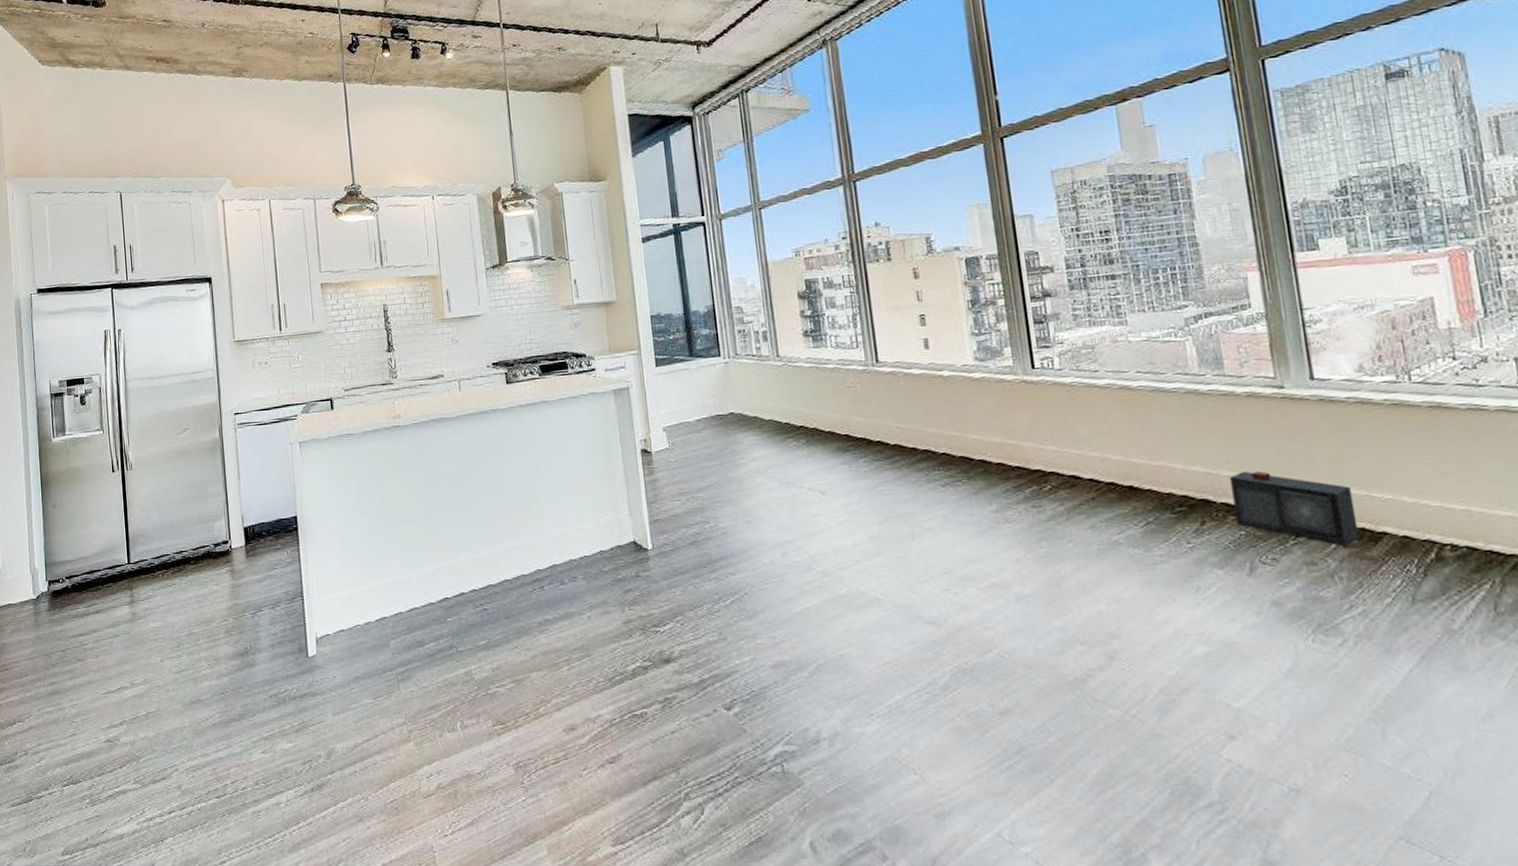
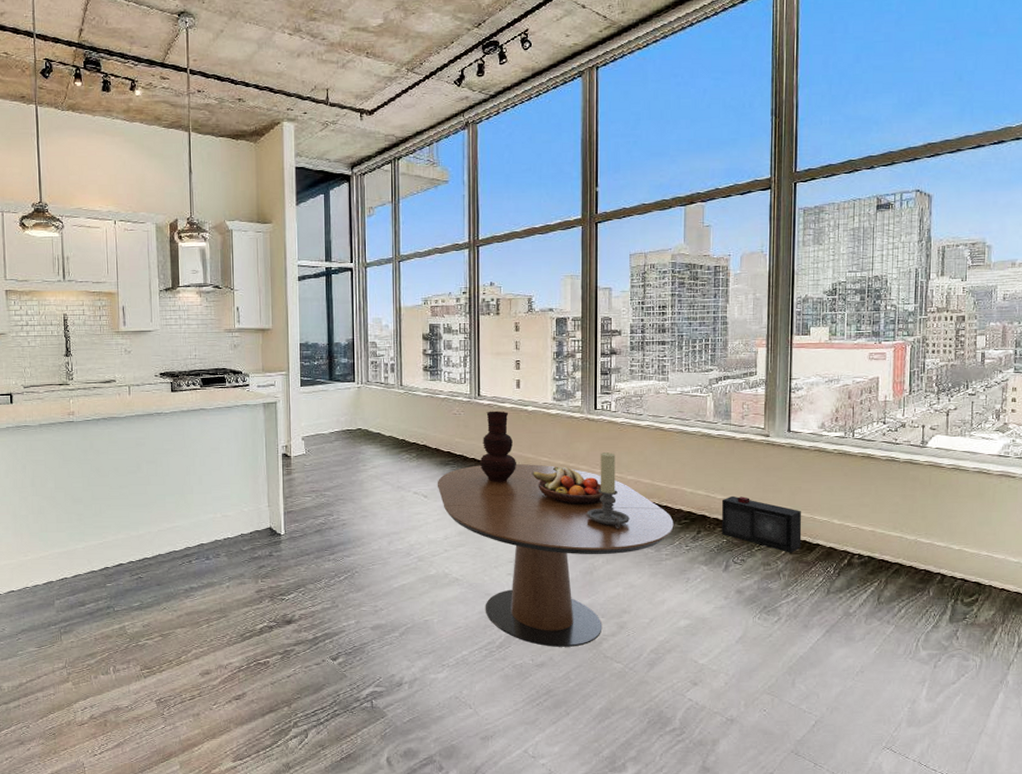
dining table: none [836,444,1166,688] -> present [437,463,674,647]
vase: none [887,379,937,471] -> present [479,411,516,483]
fruit bowl: none [958,445,1060,494] -> present [532,466,603,504]
candle holder: none [1040,423,1101,524] -> present [587,452,630,529]

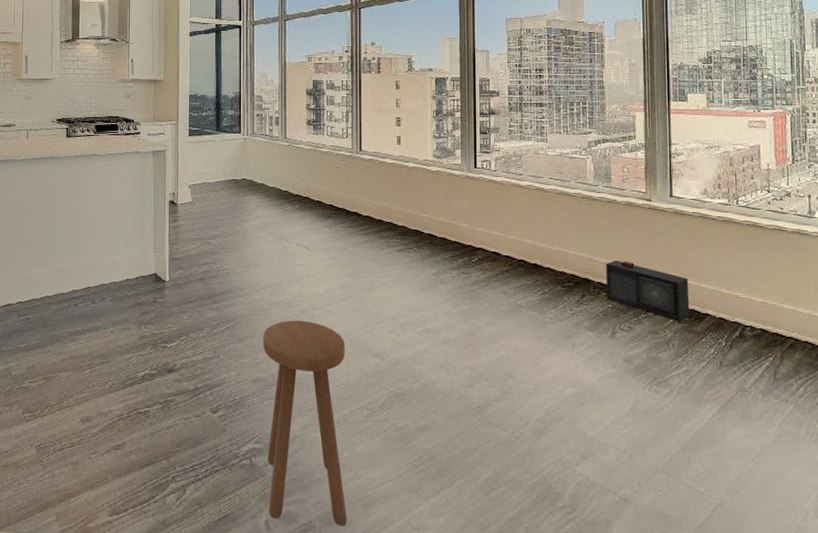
stool: none [381,567,466,759] -> present [263,320,347,527]
dining table: present [437,463,674,647] -> none [319,219,557,411]
vase: present [479,411,516,483] -> none [361,166,397,238]
fruit bowl: present [532,466,603,504] -> none [413,223,485,263]
candle holder: present [587,452,630,529] -> none [468,211,512,290]

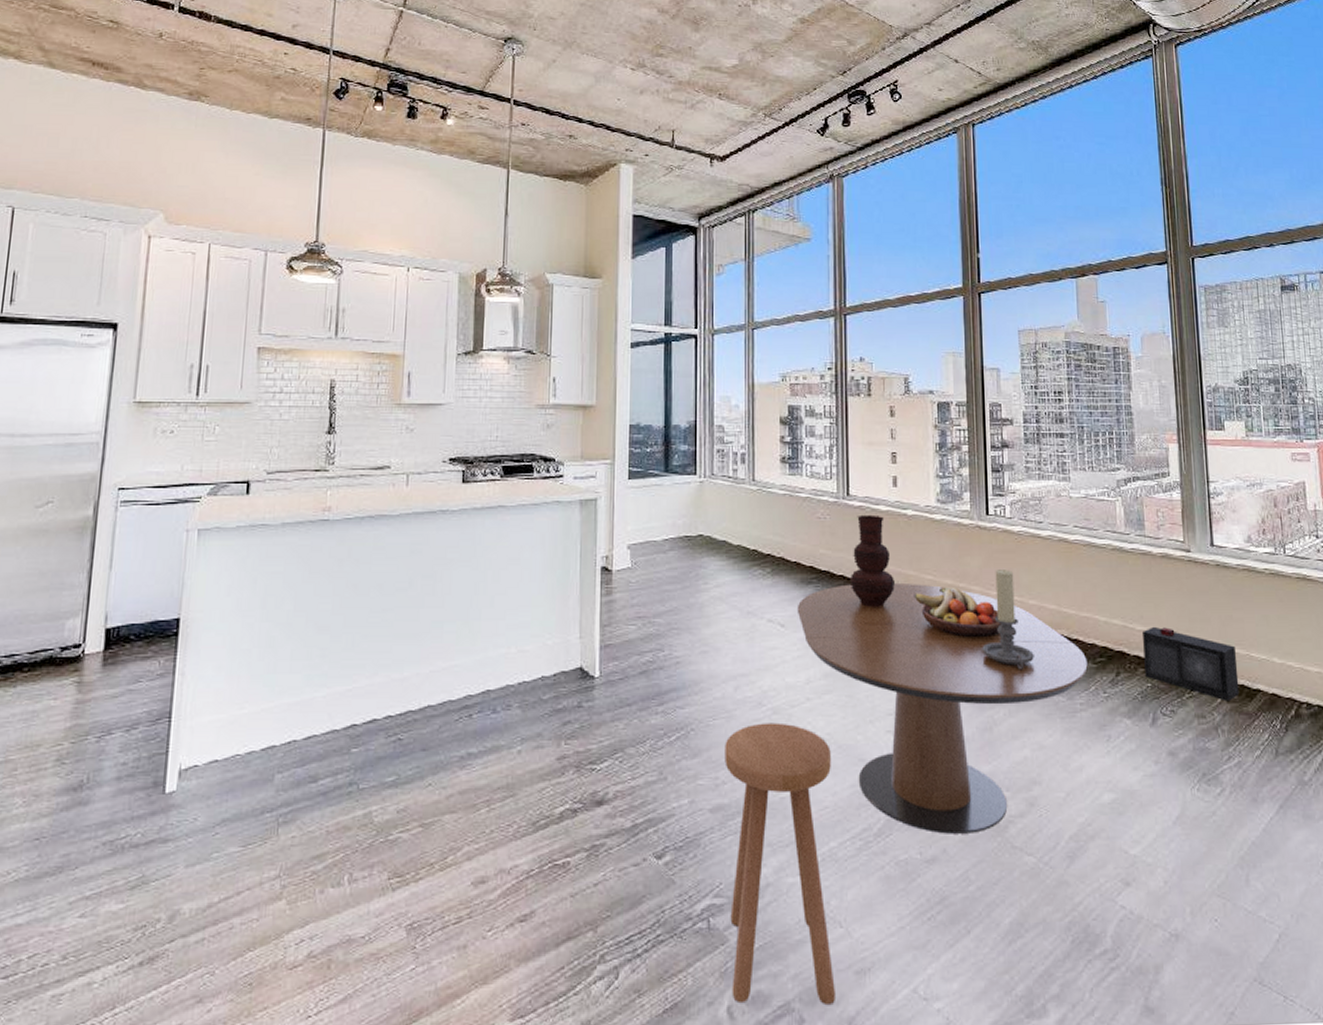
dining table: none [319,219,557,411] -> present [797,582,1088,834]
vase: none [361,166,397,238] -> present [849,514,895,608]
fruit bowl: none [413,223,485,263] -> present [914,587,1001,637]
candle holder: none [468,211,512,290] -> present [982,570,1034,670]

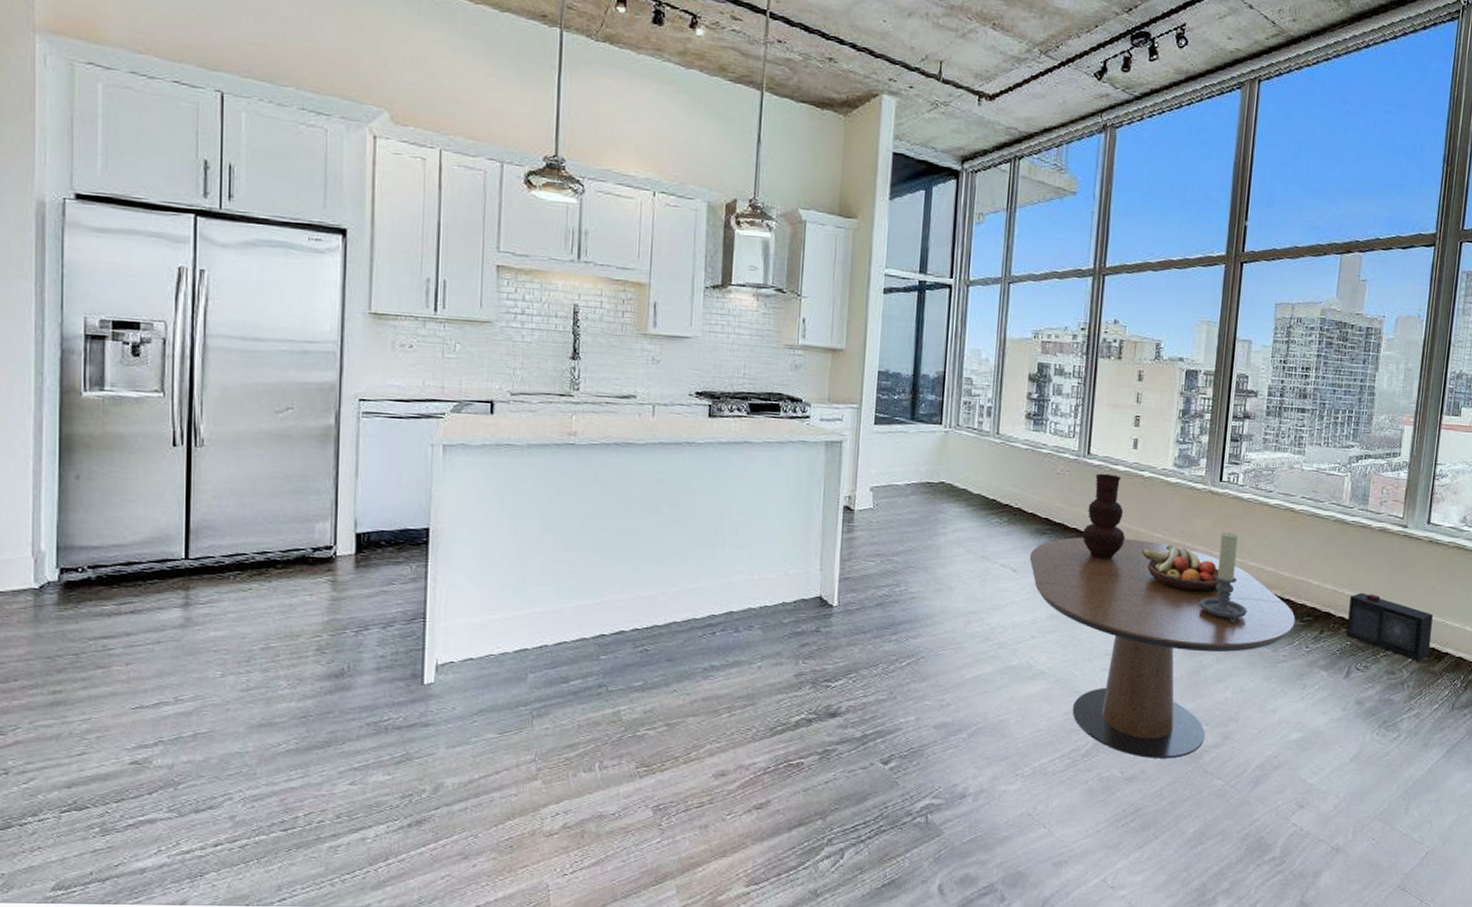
stool: present [725,722,835,1006] -> none [943,655,1050,888]

